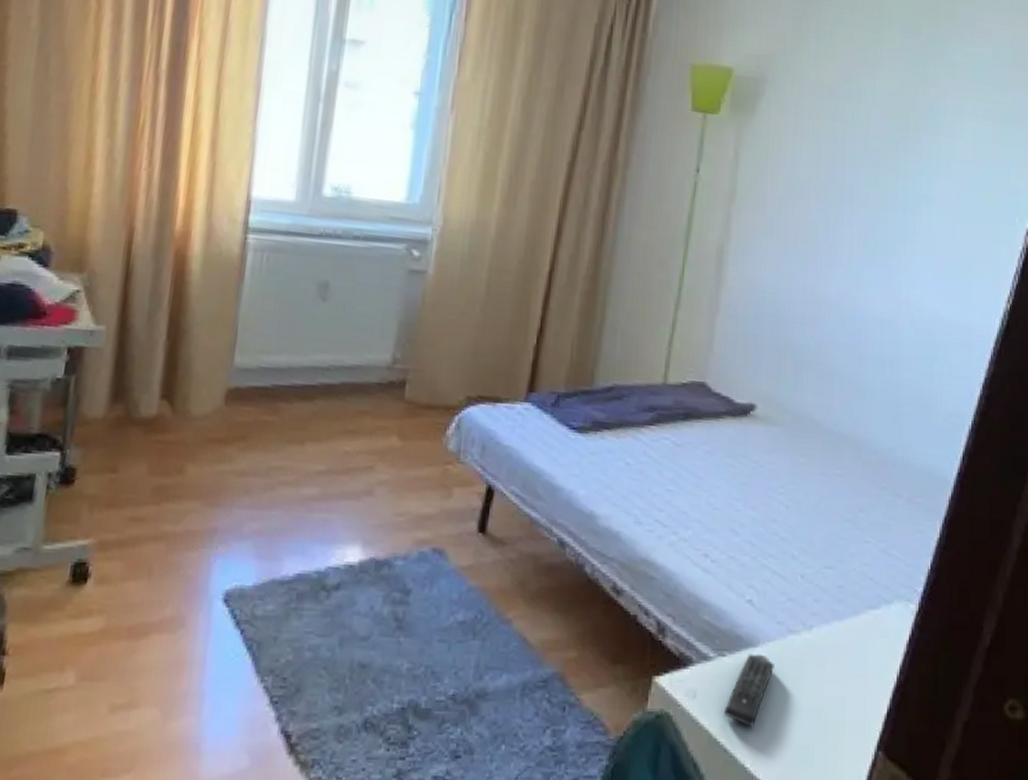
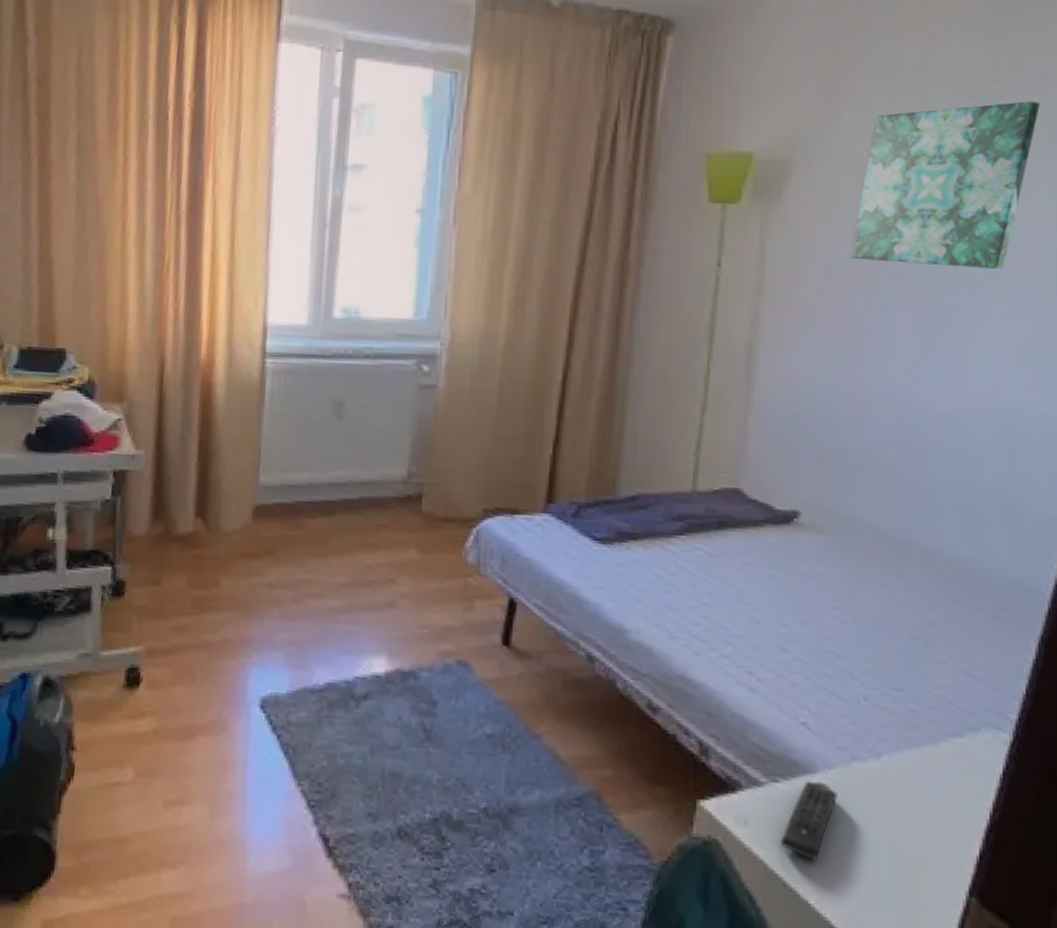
wall art: none [811,45,968,194] -> present [851,101,1040,270]

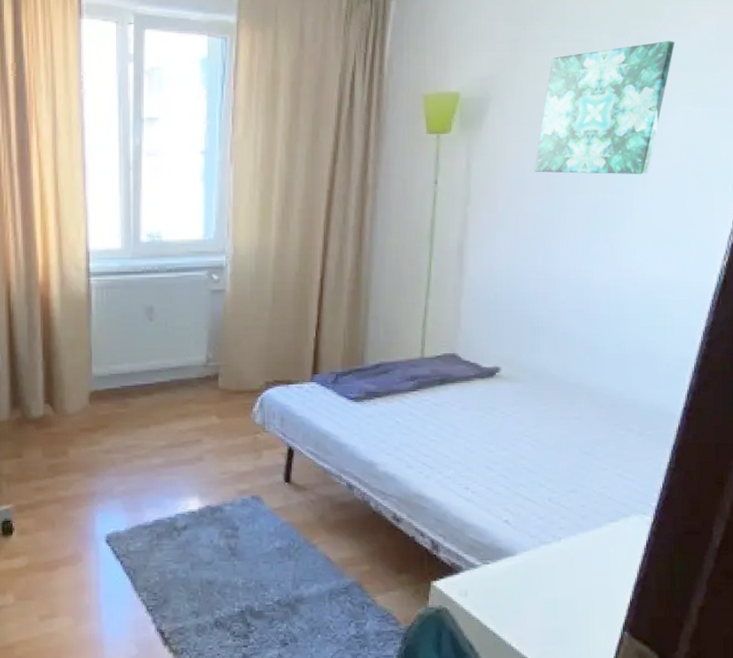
remote control: present [780,780,838,862] -> none [491,561,531,617]

